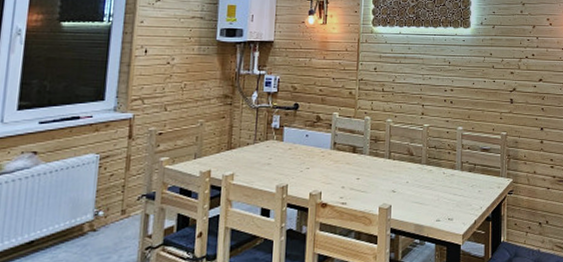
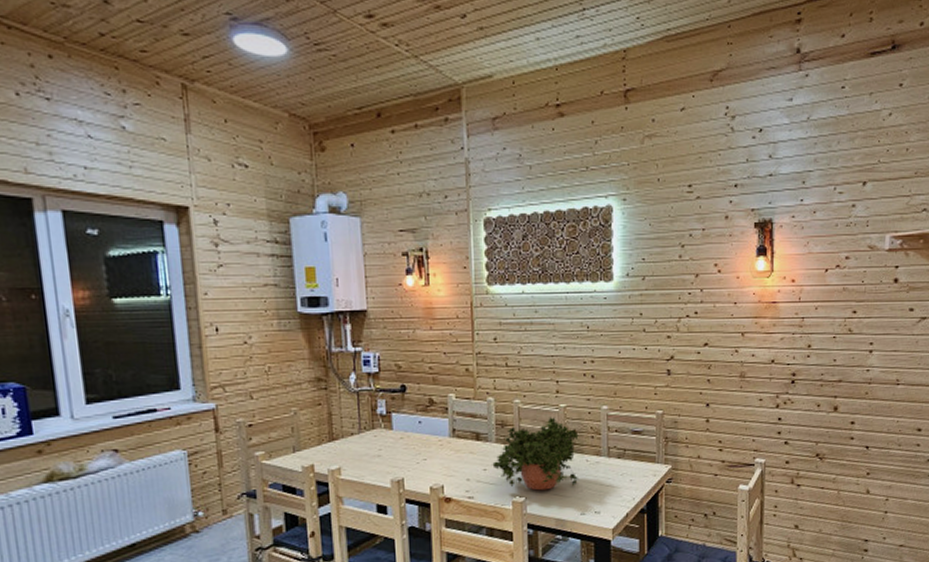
potted plant: none [365,135,438,199] -> present [492,417,580,491]

